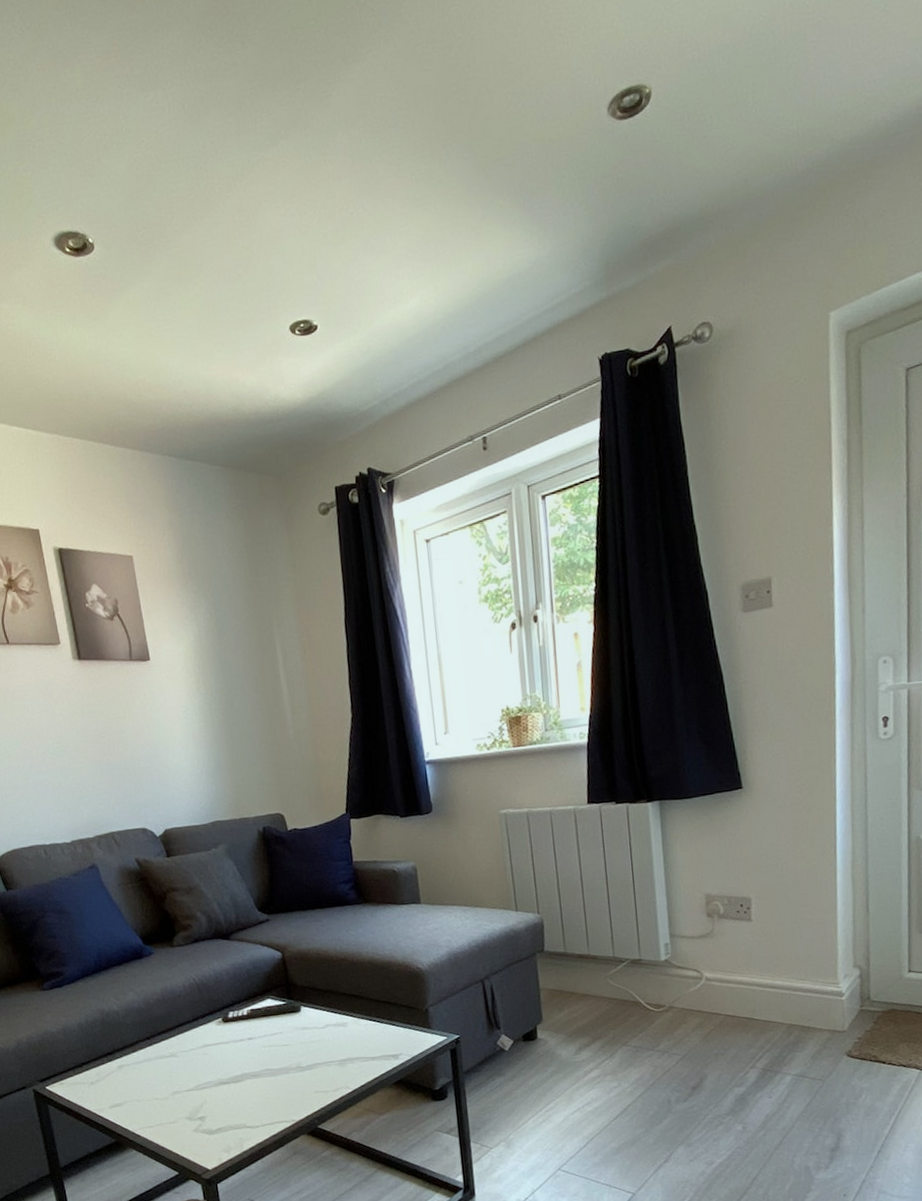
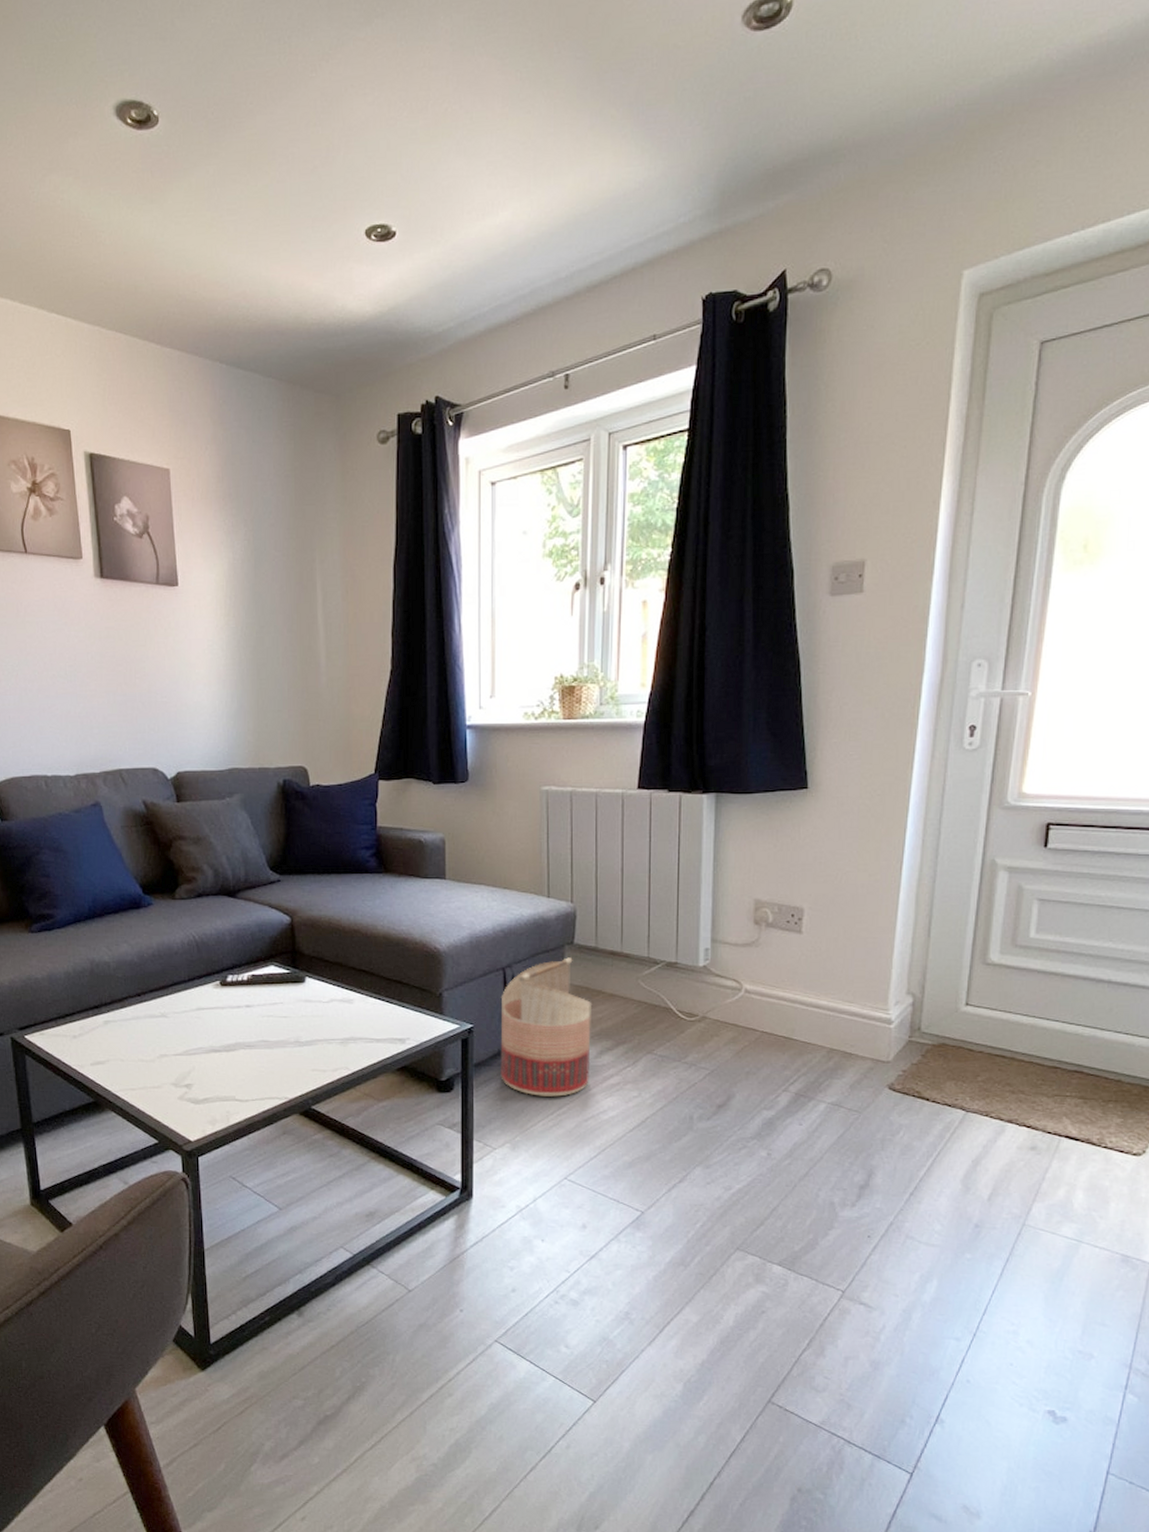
basket: none [483,964,572,1095] -> present [500,957,593,1097]

